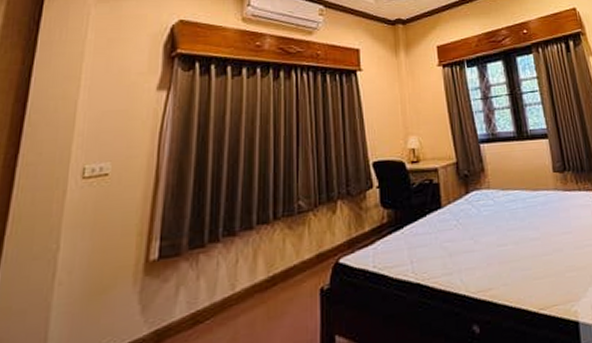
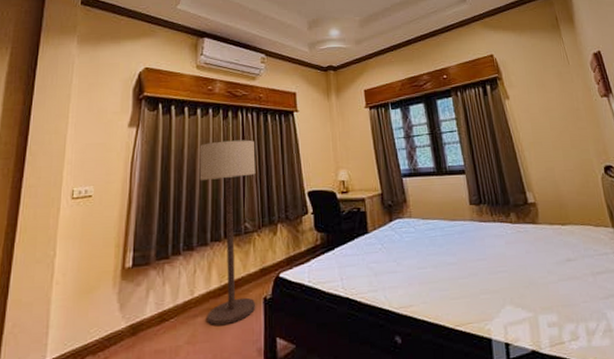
floor lamp: none [244,103,312,326] -> present [199,140,256,326]

